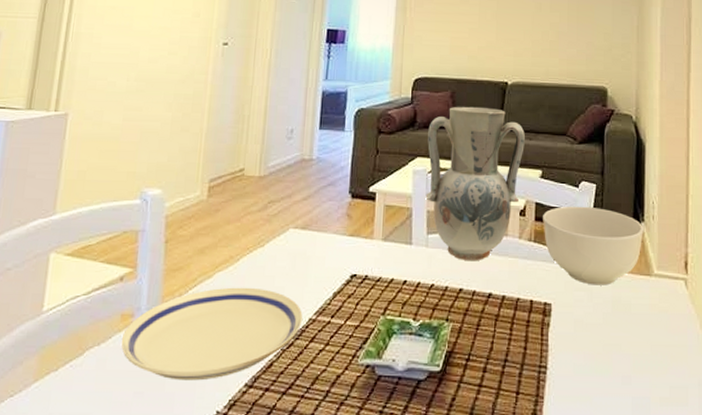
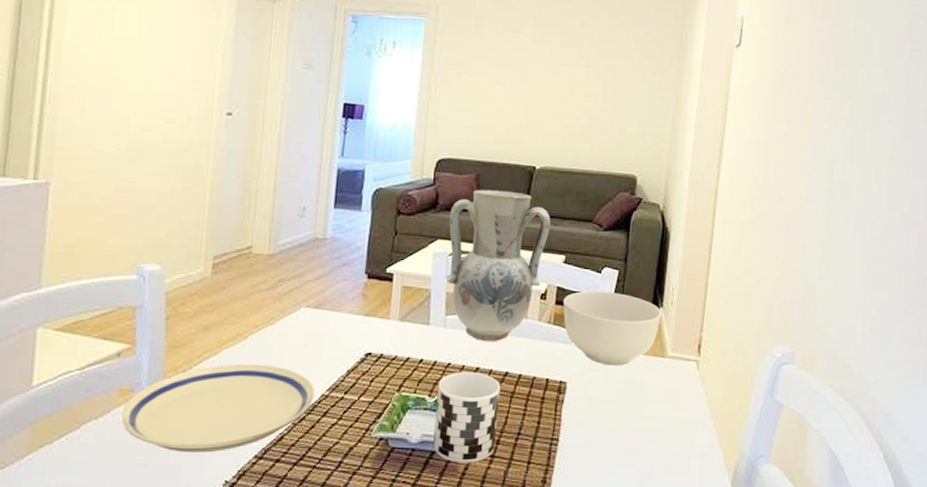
cup: none [419,293,484,393] -> present [433,372,501,463]

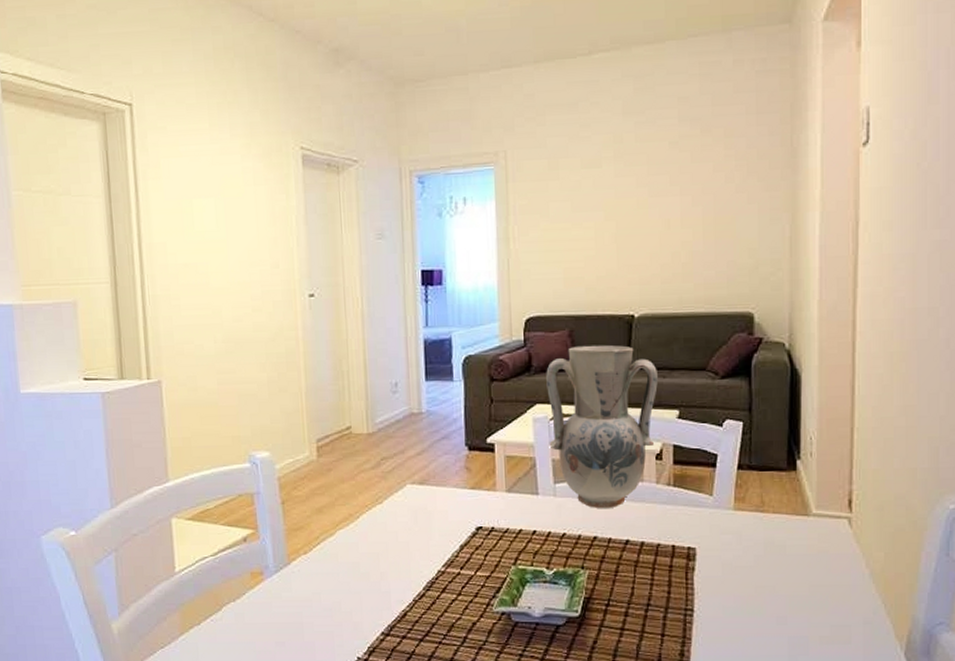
plate: present [120,364,315,453] -> none [255,543,431,631]
cup: present [433,372,501,463] -> none [555,541,624,637]
bowl: present [563,290,662,366] -> none [682,446,800,528]

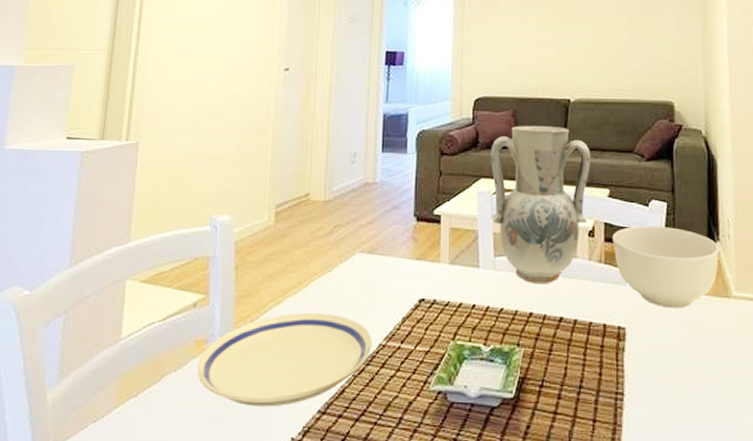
plate: none [255,543,431,631] -> present [196,312,372,407]
bowl: none [682,446,800,528] -> present [613,225,719,308]

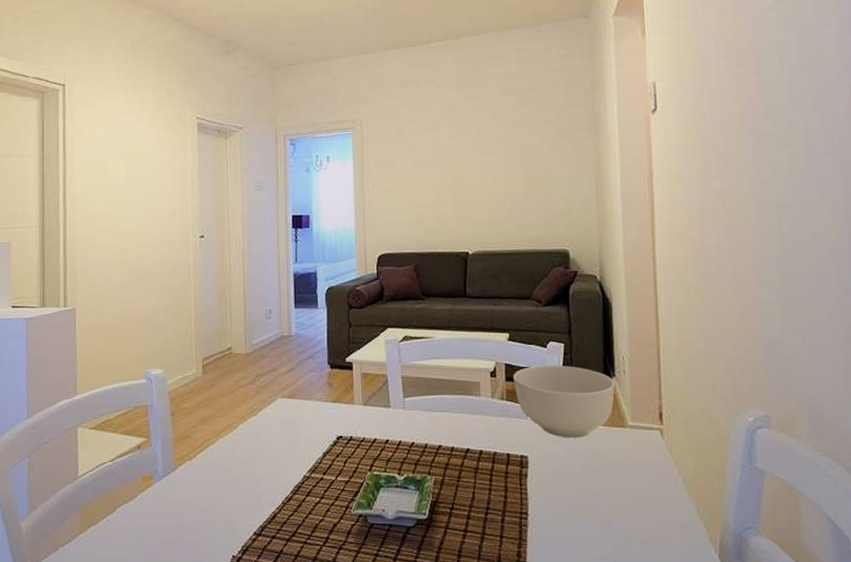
plate: present [196,312,372,407] -> none [145,450,298,531]
vase: present [491,125,590,285] -> none [396,277,490,421]

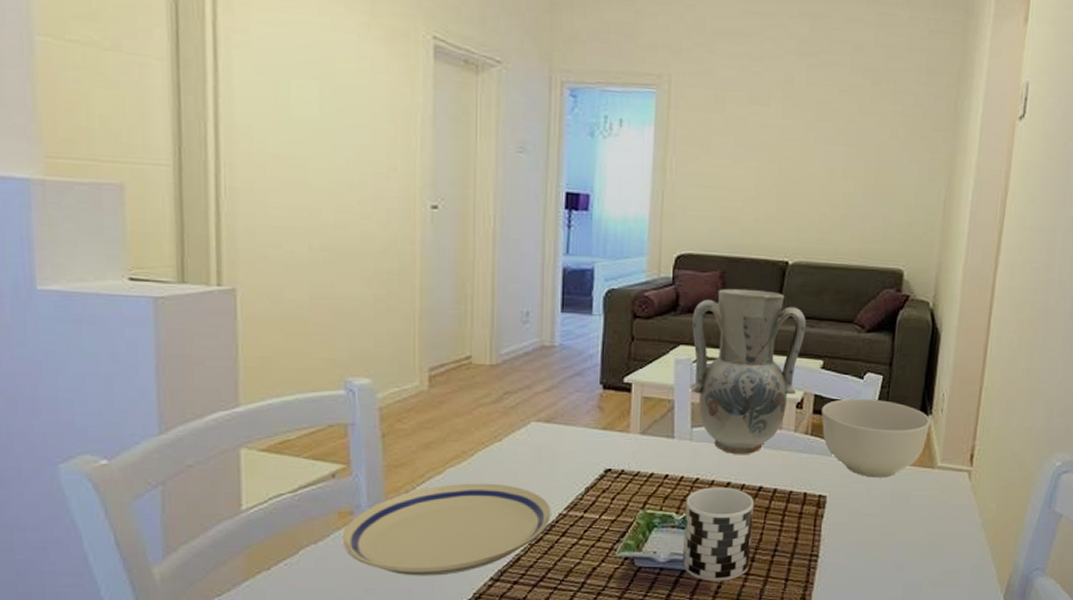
plate: none [145,450,298,531] -> present [341,483,551,576]
vase: none [396,277,490,421] -> present [691,288,806,455]
cup: none [405,450,467,538] -> present [682,487,754,582]

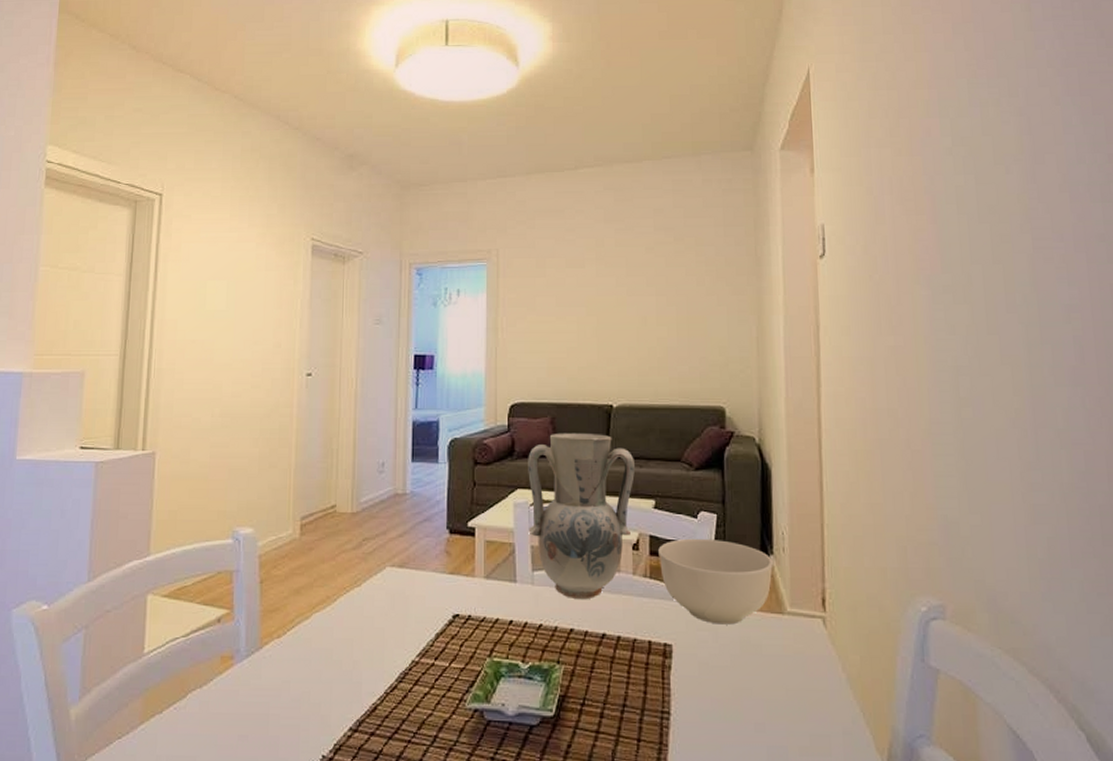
plate: present [341,483,551,576] -> none [222,628,405,724]
cup: present [682,487,754,582] -> none [531,634,600,740]

